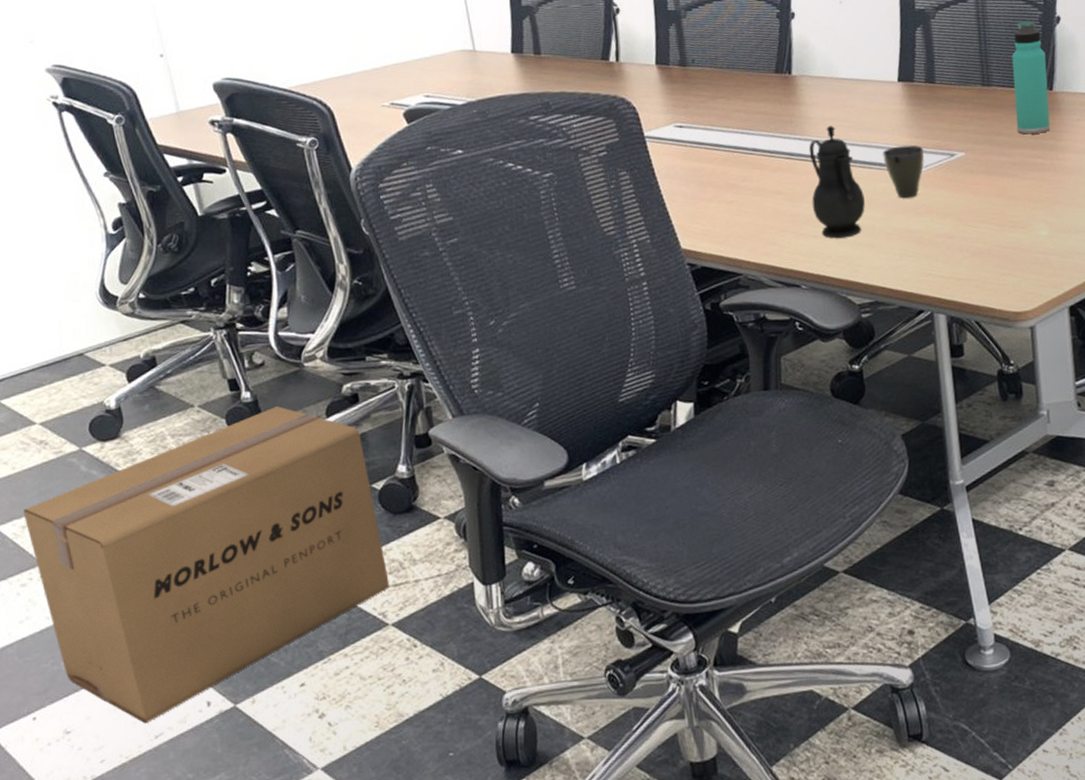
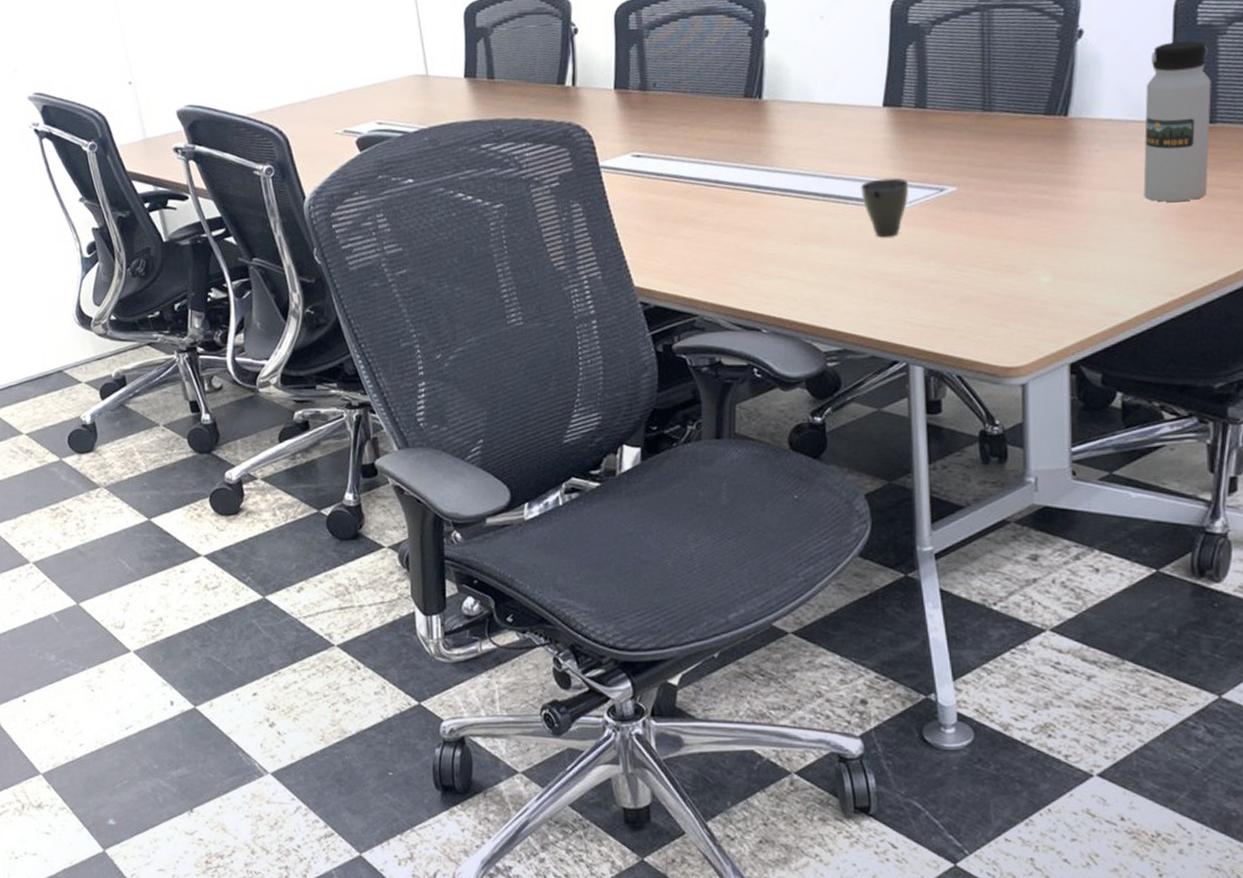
box: present [23,406,389,724] -> none [13,429,335,715]
coffeepot: present [809,125,865,238] -> none [777,155,838,279]
thermos bottle: present [1012,20,1051,135] -> none [1020,35,1063,167]

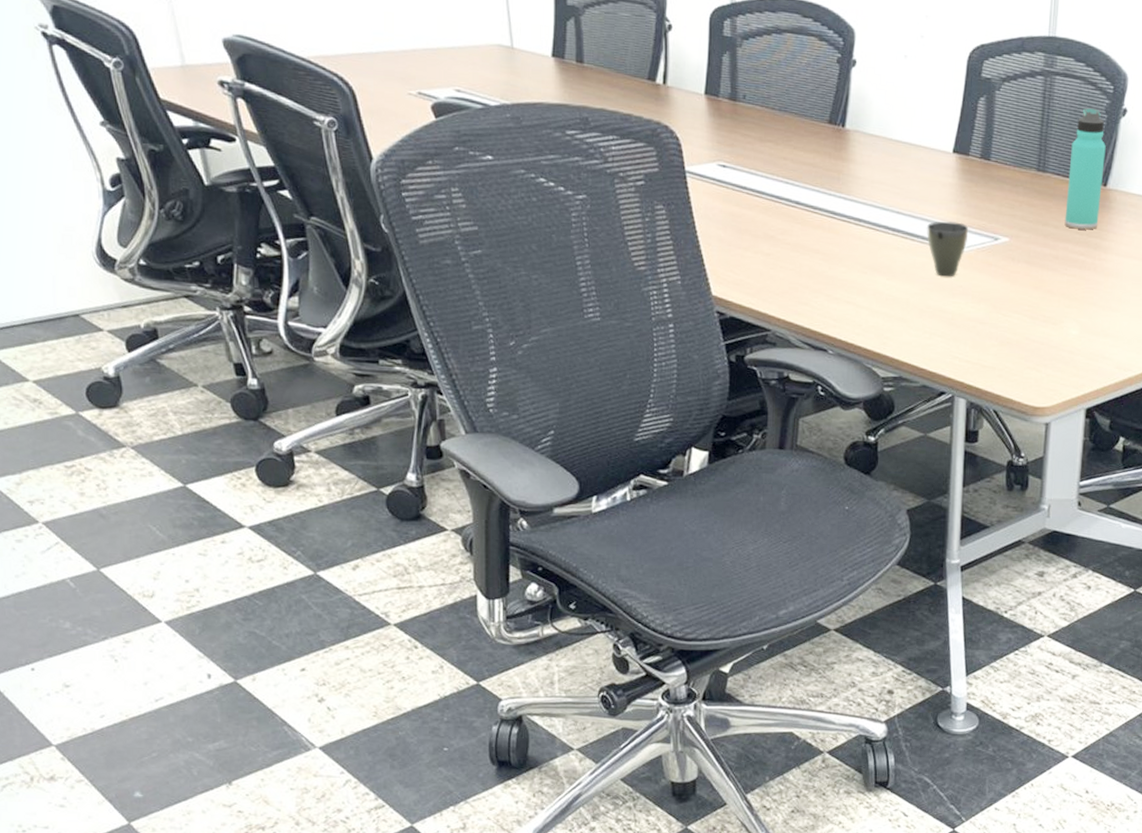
thermos bottle: none [1020,35,1063,167] -> present [1064,107,1106,230]

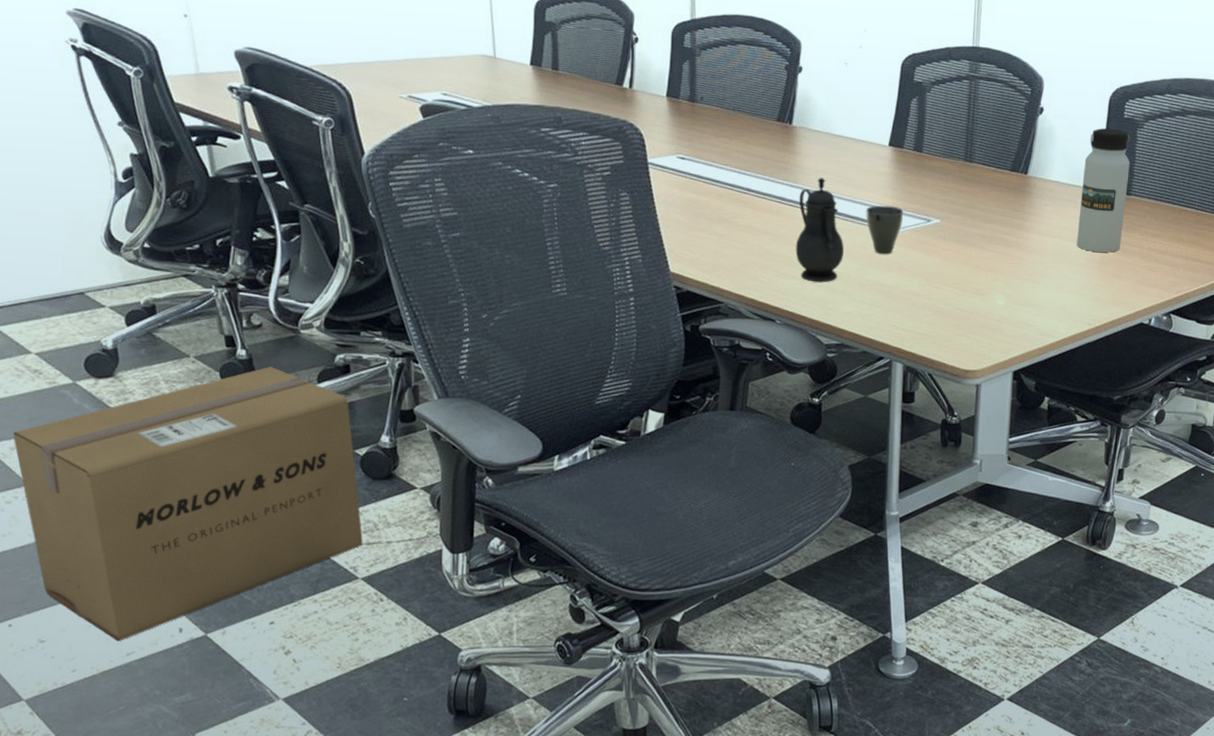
box: none [17,398,393,687] -> present [13,367,363,642]
coffeepot: none [849,188,903,308] -> present [795,177,844,282]
thermos bottle: present [1064,107,1106,230] -> none [990,106,1026,212]

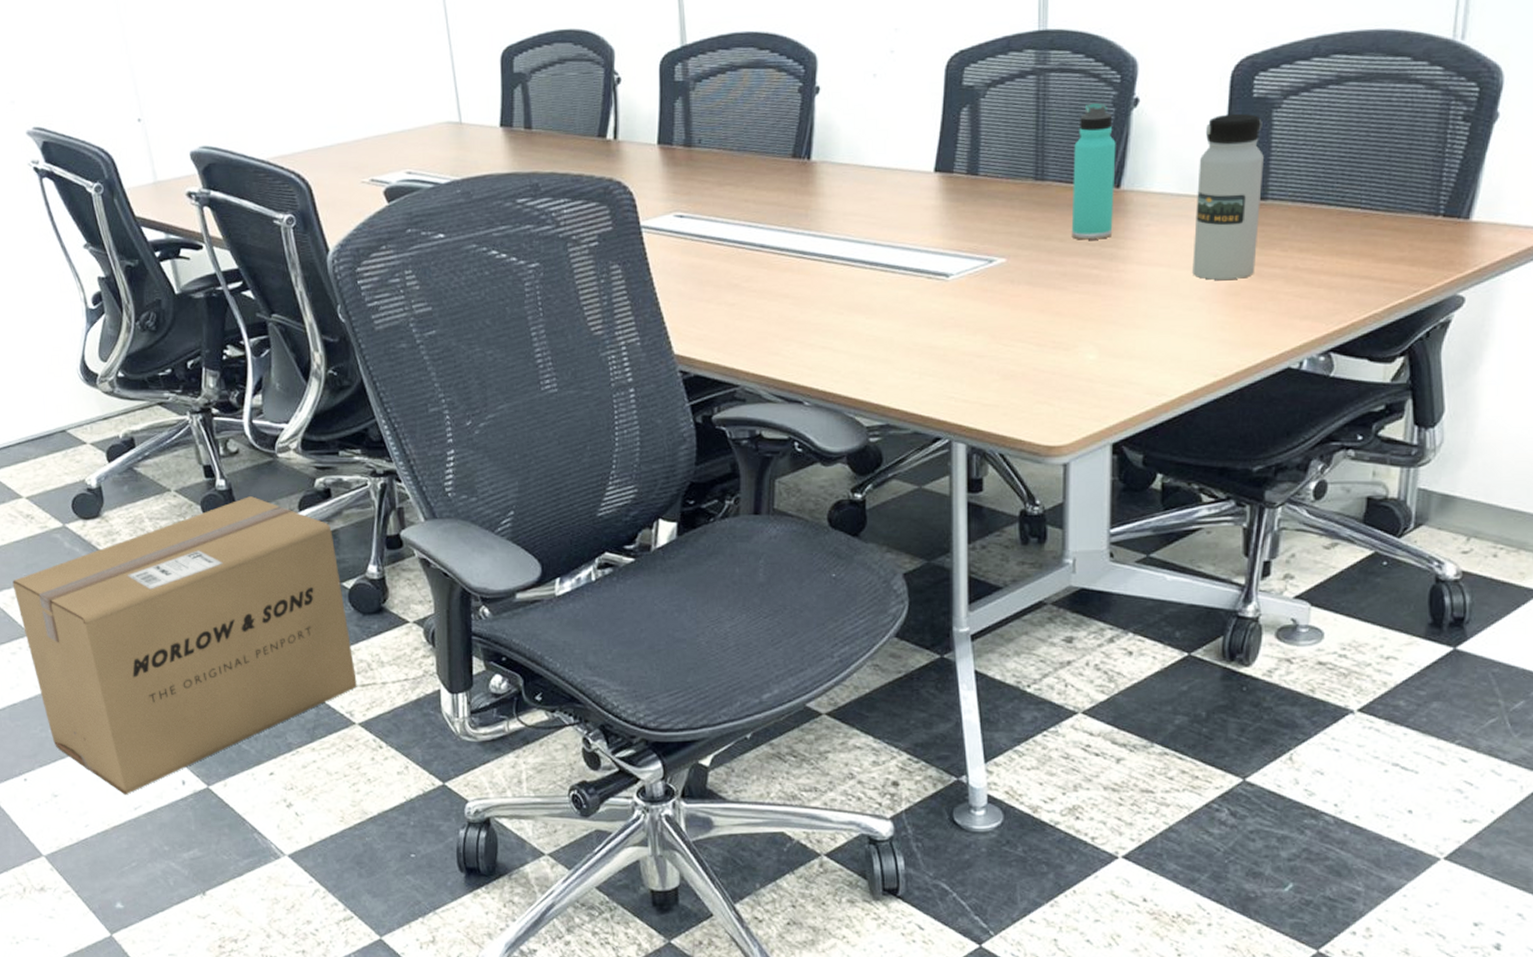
coffeepot: present [795,177,844,282] -> none [823,221,883,350]
cup: present [865,205,904,254] -> none [908,247,958,308]
thermos bottle: none [990,106,1026,212] -> present [1071,102,1116,240]

